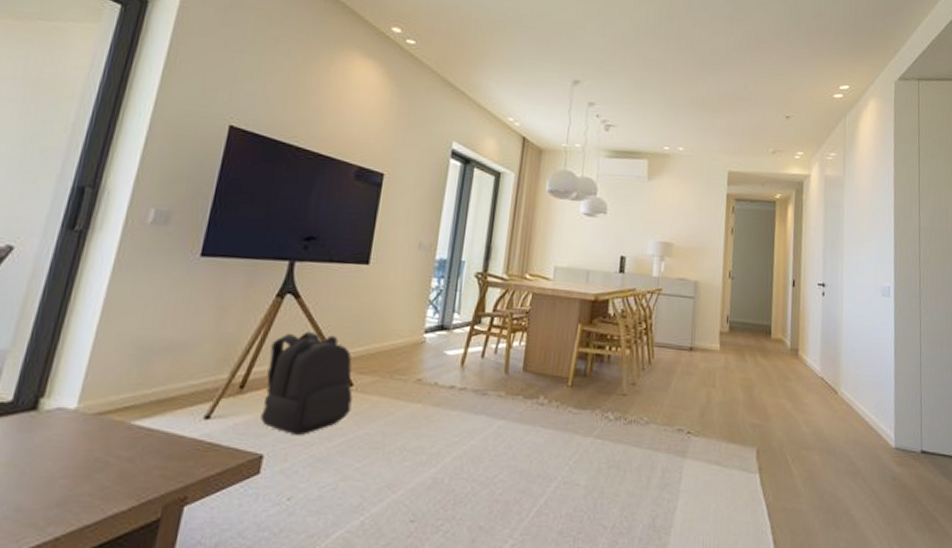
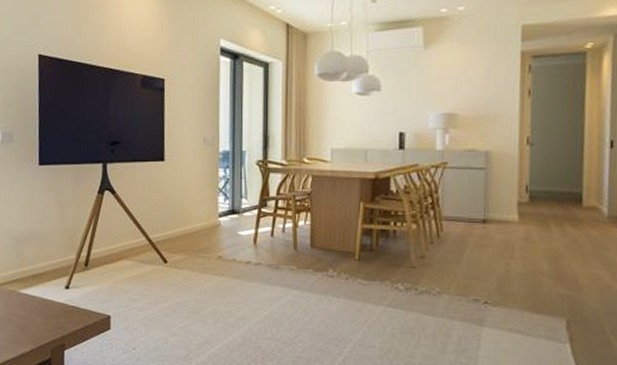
backpack: present [260,332,353,435] -> none [101,220,169,301]

